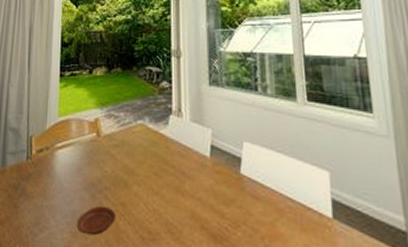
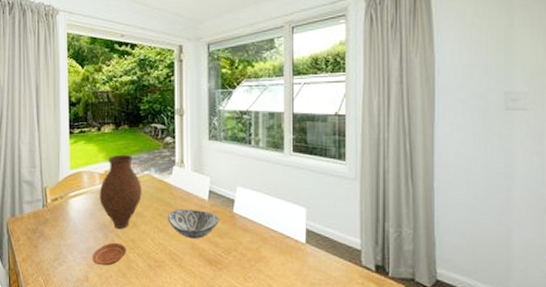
vase: none [88,100,135,189] -> present [99,154,142,229]
decorative bowl: none [164,166,224,206] -> present [168,208,219,239]

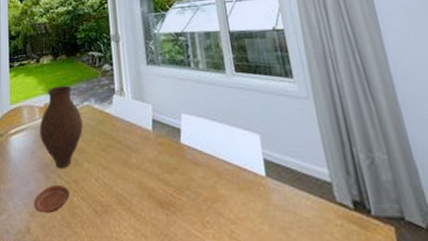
decorative bowl: present [168,208,219,239] -> none [111,141,167,176]

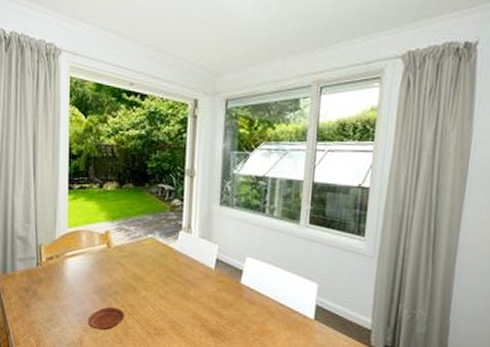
vase: present [39,85,83,168] -> none [98,215,144,293]

